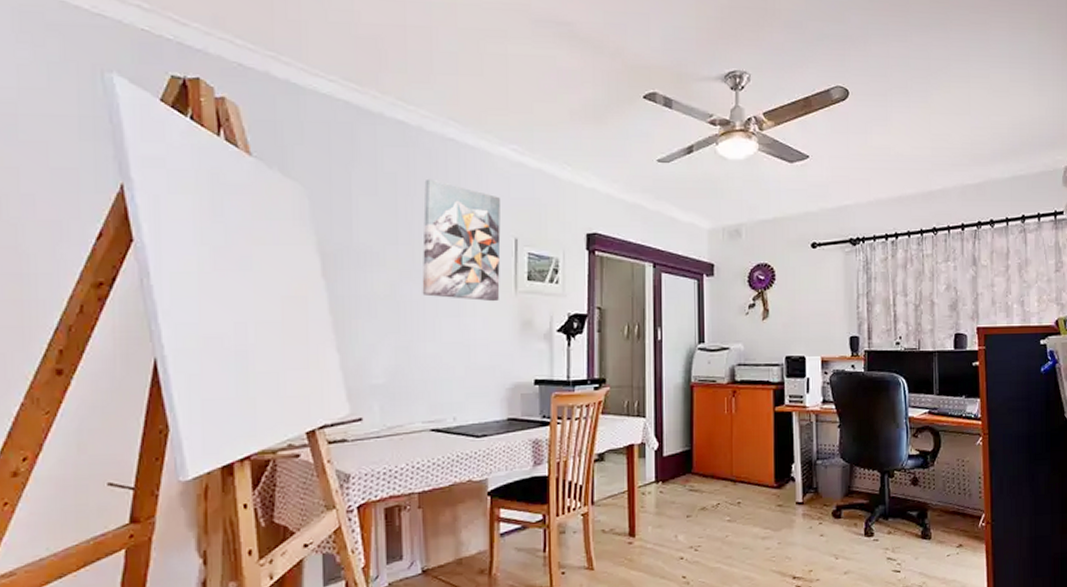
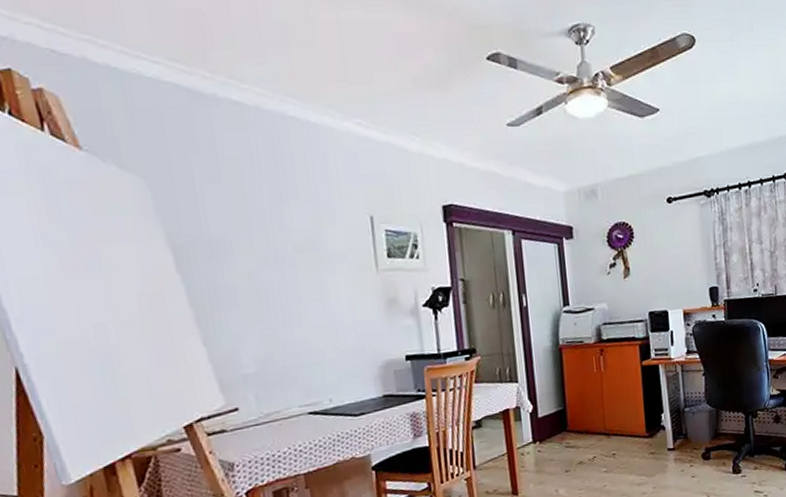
wall art: present [422,178,501,302] -> none [269,160,361,282]

